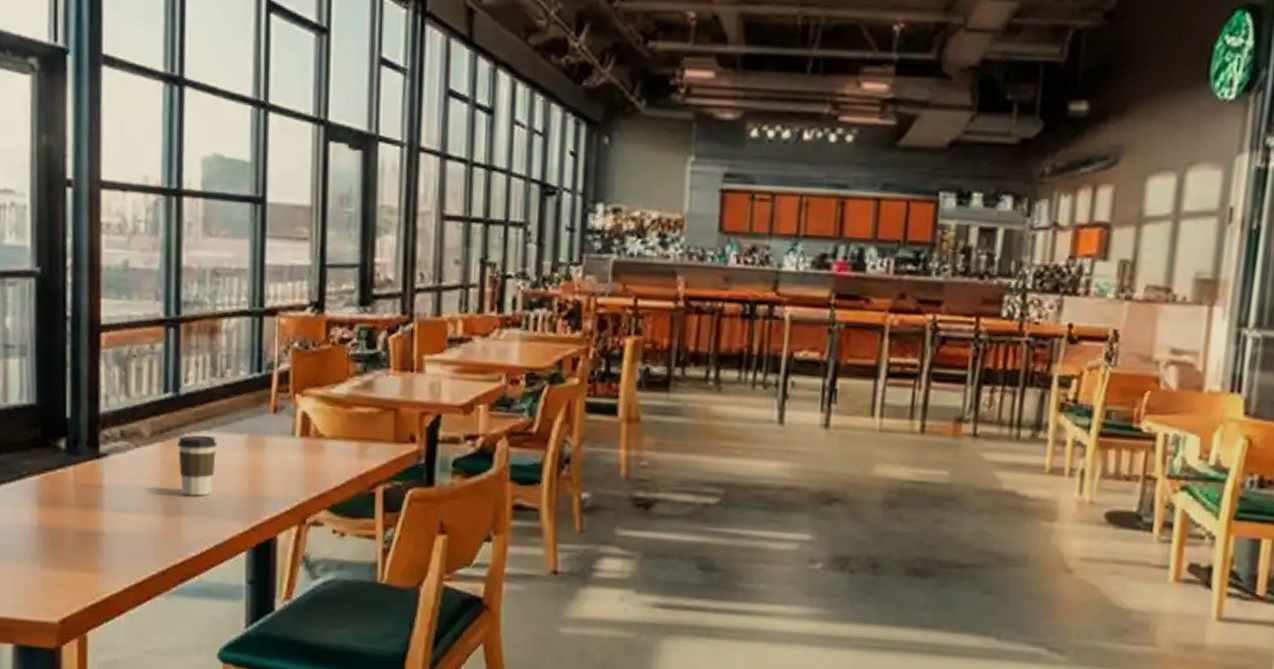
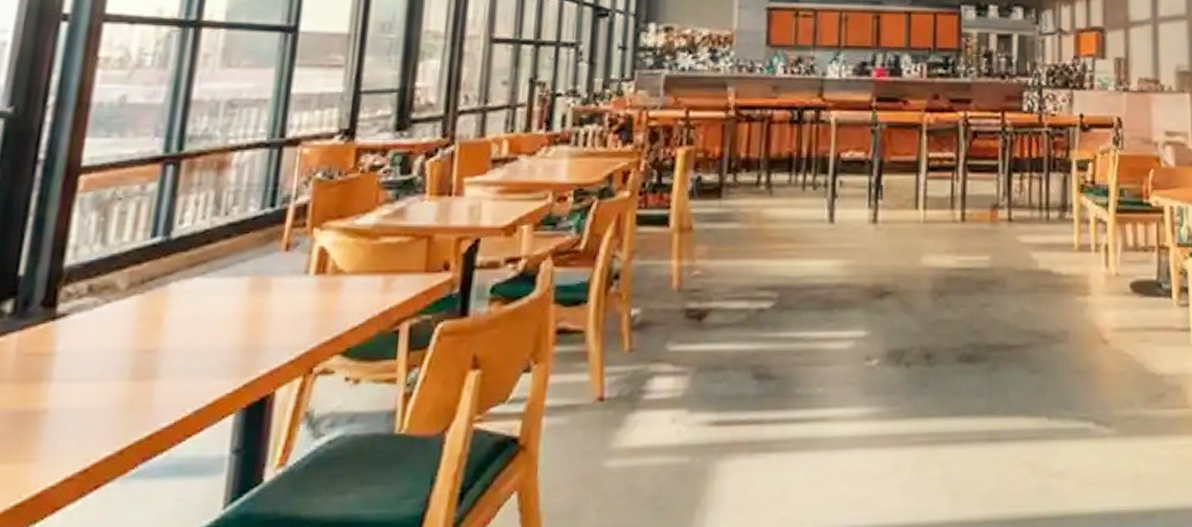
coffee cup: present [178,435,217,496] -> none [158,283,212,354]

